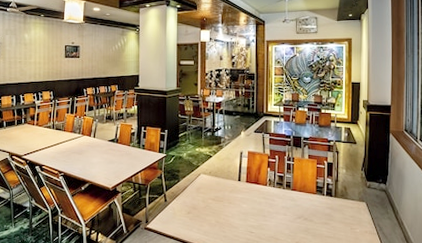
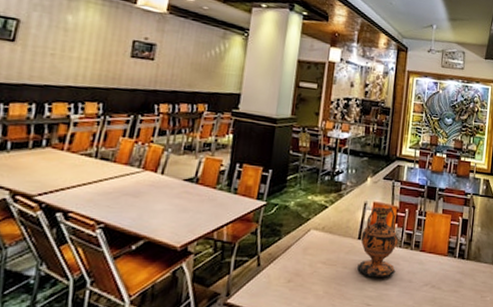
vase: none [240,154,272,211] -> present [357,206,398,278]

